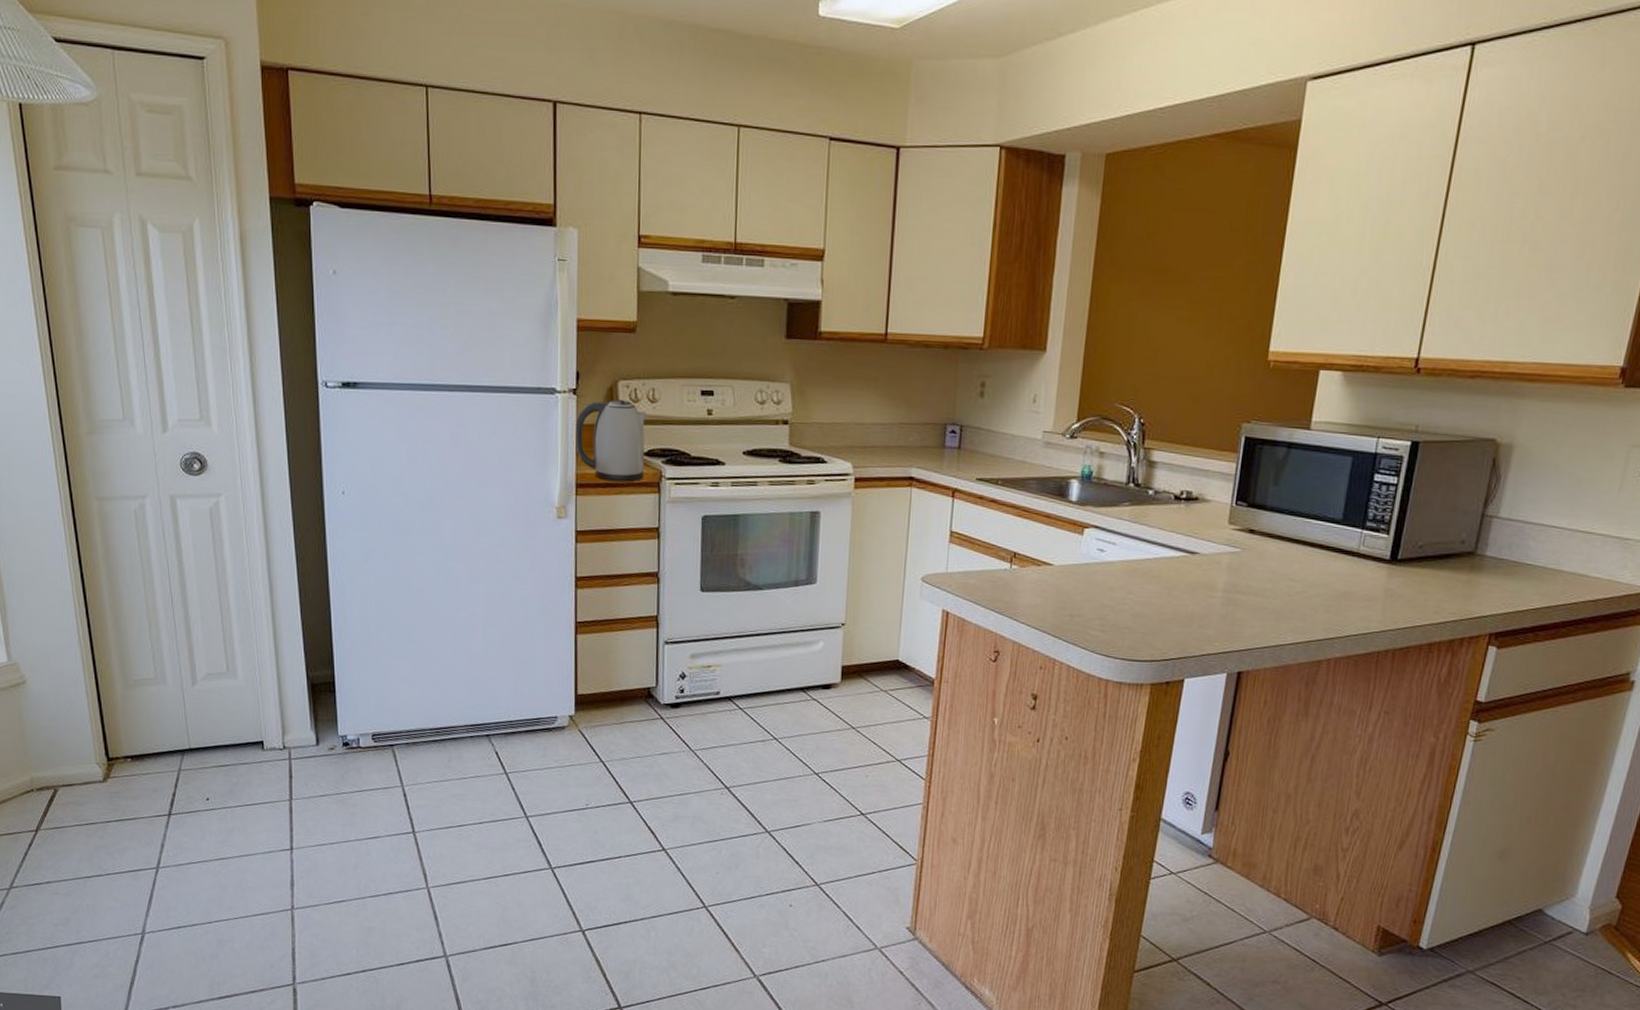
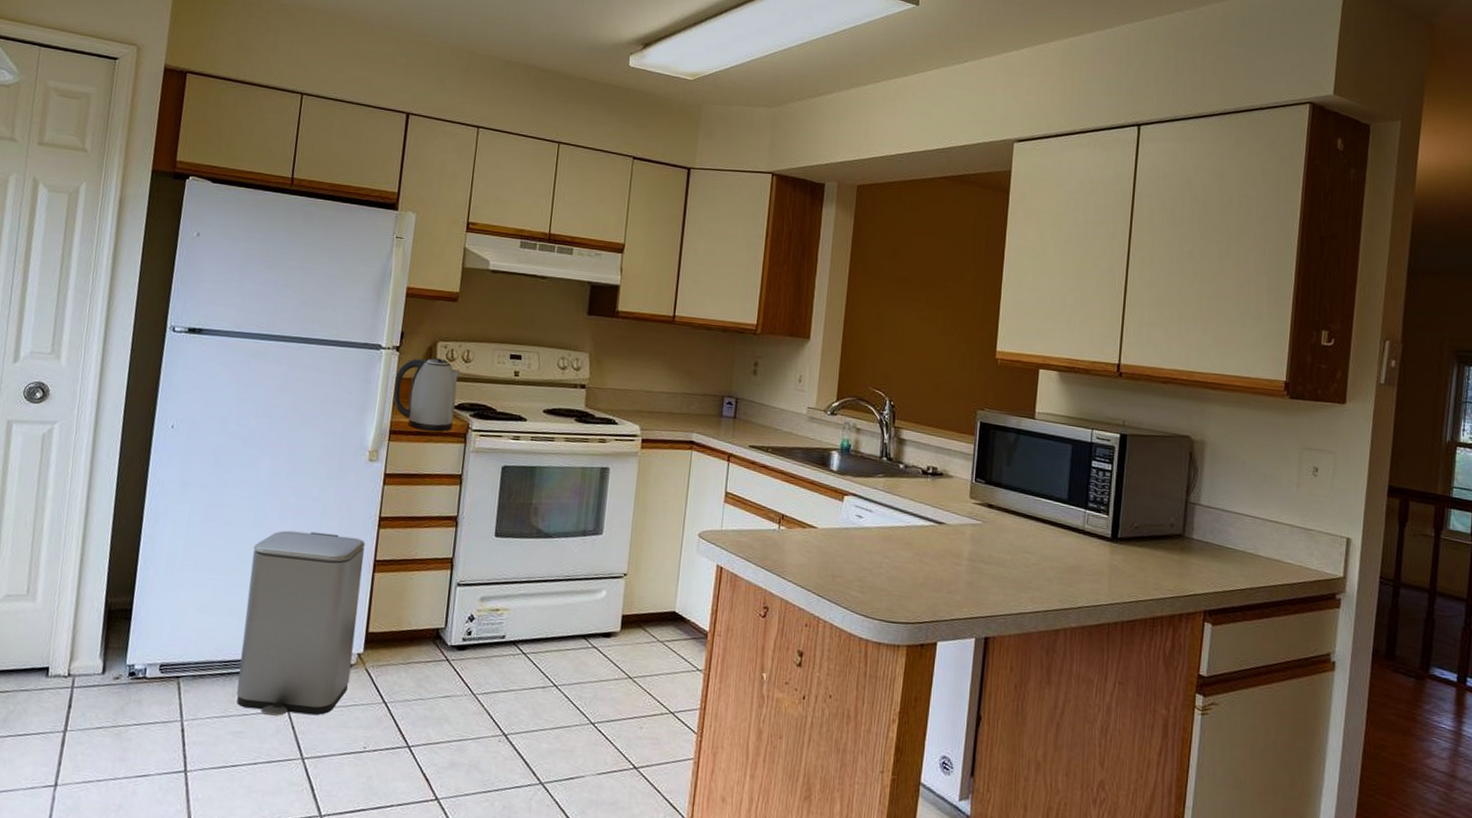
pedal bin: none [447,595,564,779] -> present [236,530,365,717]

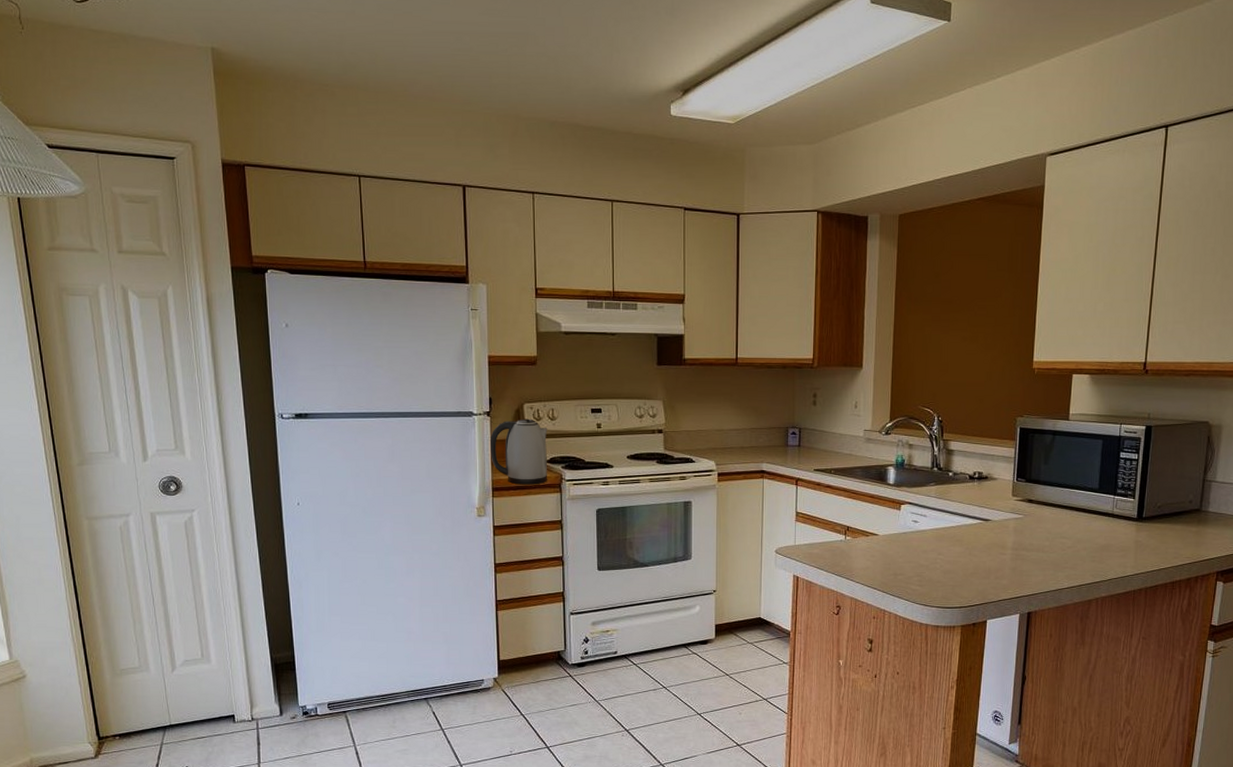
pedal bin: present [236,530,365,717] -> none [389,582,490,735]

